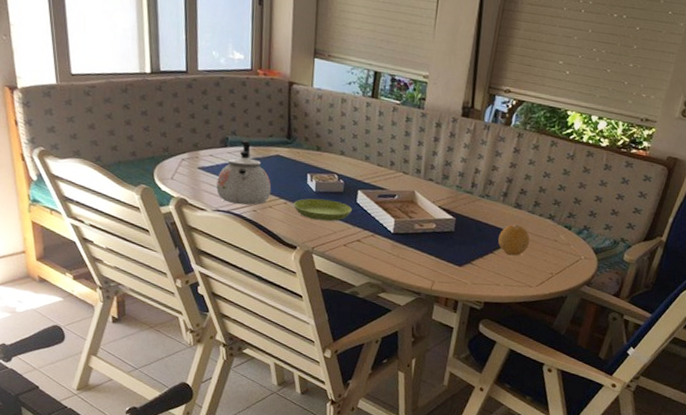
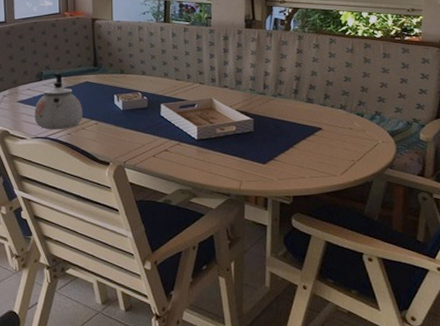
saucer: present [293,198,352,222] -> none [103,116,157,136]
fruit: present [498,224,531,256] -> none [296,118,327,148]

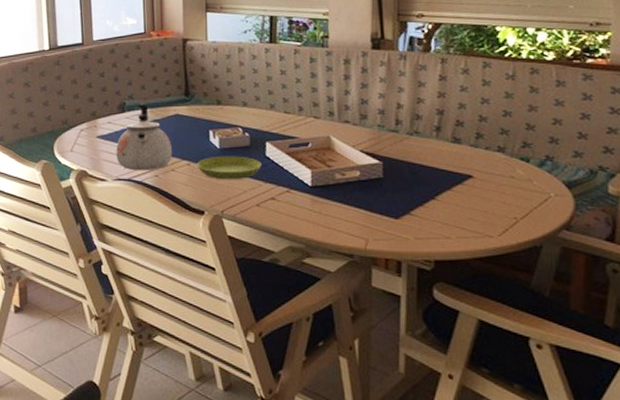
saucer: none [103,116,157,136] -> present [197,156,261,180]

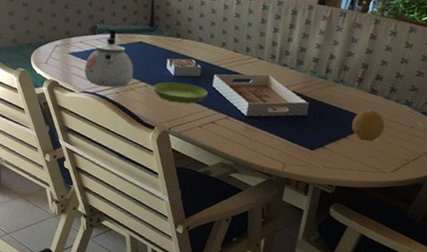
fruit: none [439,162,480,200] -> present [352,109,386,141]

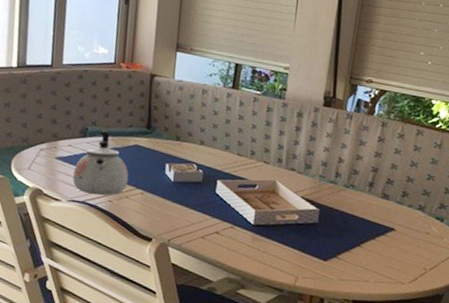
saucer: present [153,82,208,104] -> none [150,188,211,213]
fruit: present [352,109,386,141] -> none [365,215,400,250]

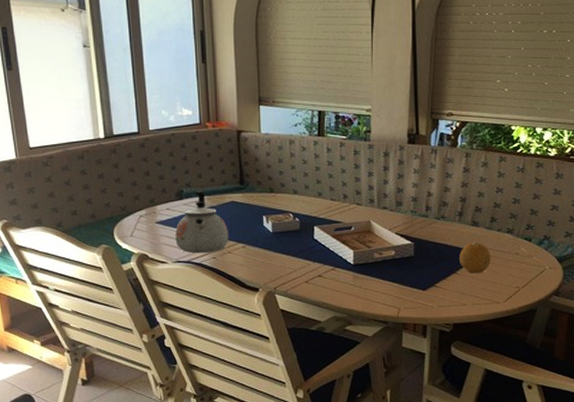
fruit: none [365,215,400,250] -> present [460,242,492,274]

